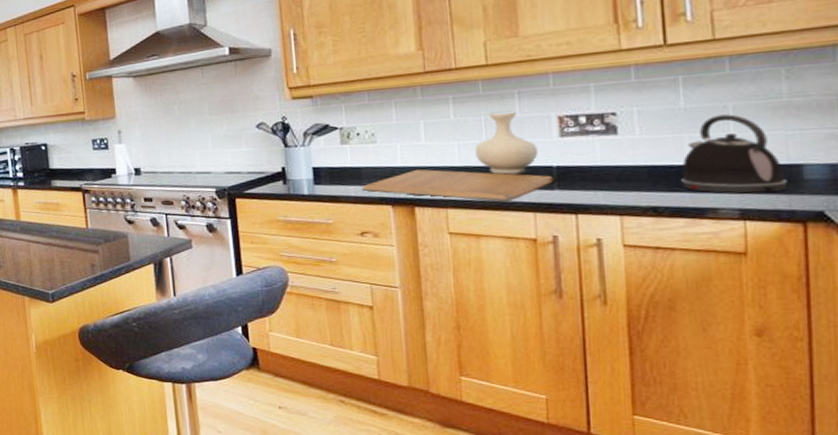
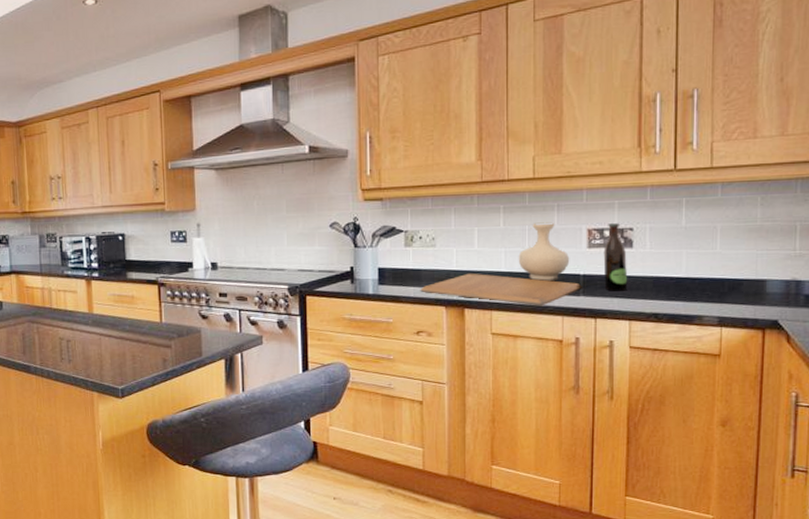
bottle: none [580,108,615,184] -> present [603,223,628,291]
kettle: present [680,114,788,194] -> none [677,234,755,304]

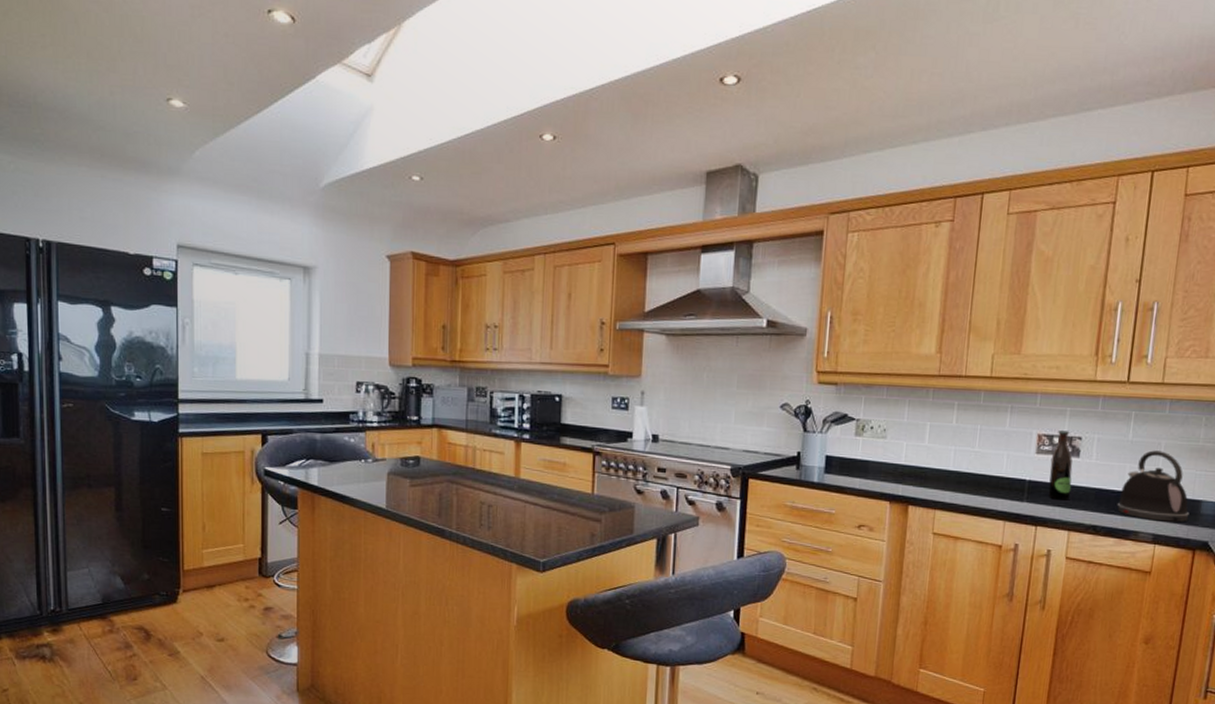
chopping board: present [420,273,583,307] -> none [866,469,1028,509]
ceramic jug: present [518,222,570,282] -> none [966,423,1018,485]
kettle: none [677,234,755,304] -> present [1117,450,1190,522]

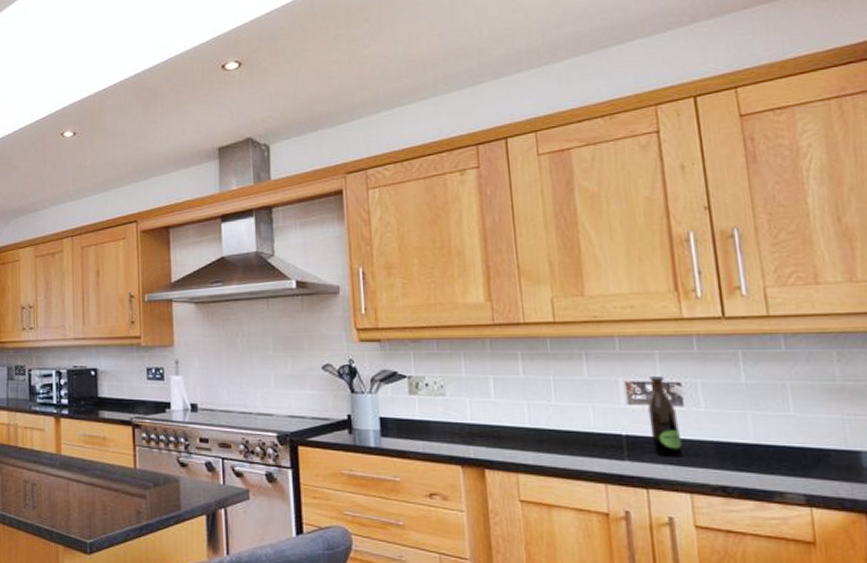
kettle: present [1117,450,1190,522] -> none [746,393,848,479]

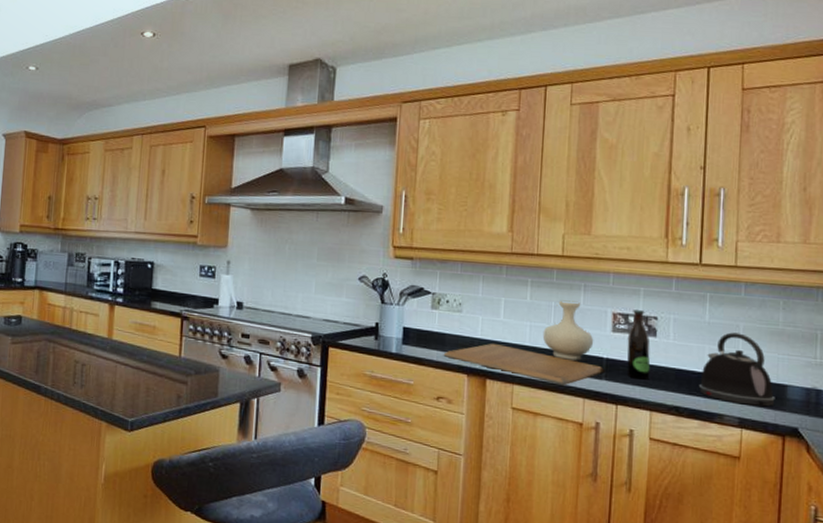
chopping board: none [430,427,628,471] -> present [443,343,606,386]
ceramic jug: none [544,372,608,442] -> present [542,300,594,362]
kettle: none [746,393,848,479] -> present [698,332,776,407]

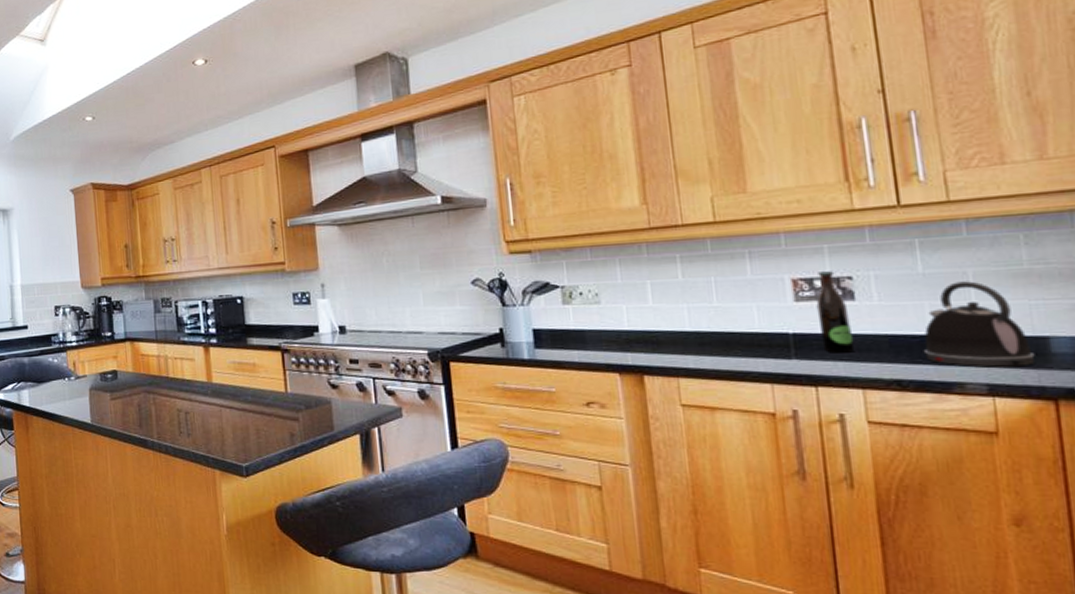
chopping board: present [443,343,606,386] -> none [586,333,795,372]
ceramic jug: present [542,300,594,362] -> none [705,272,774,342]

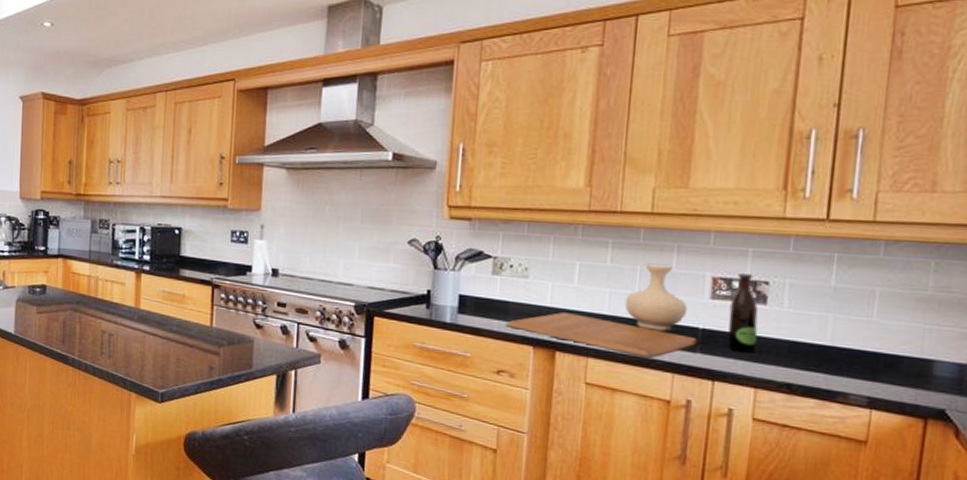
chopping board: none [586,333,795,372] -> present [505,311,702,360]
ceramic jug: none [705,272,774,342] -> present [624,263,688,333]
kettle: present [923,281,1035,367] -> none [817,299,918,385]

